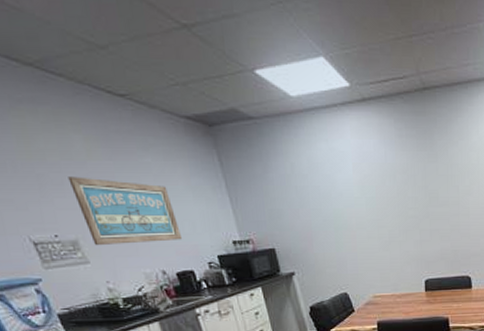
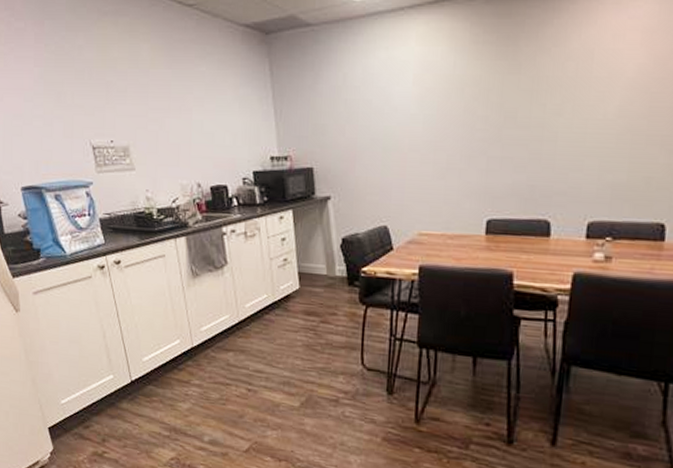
wall art: present [68,176,183,246] -> none [131,84,222,154]

